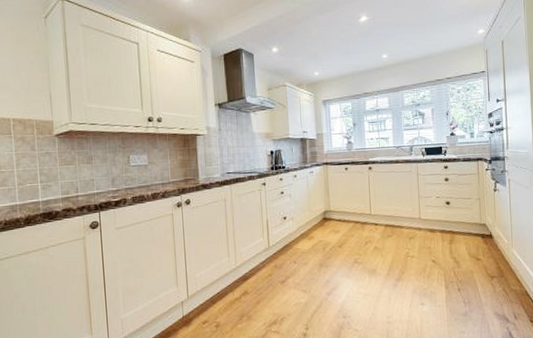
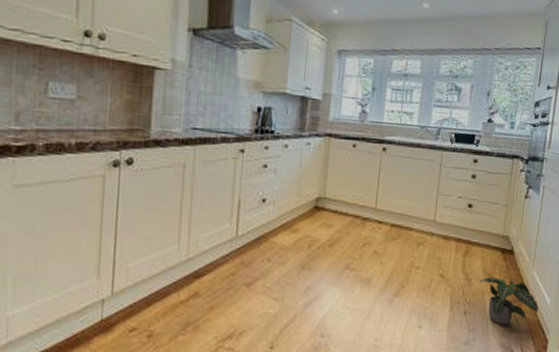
potted plant: none [467,258,524,298] -> present [480,277,539,326]

